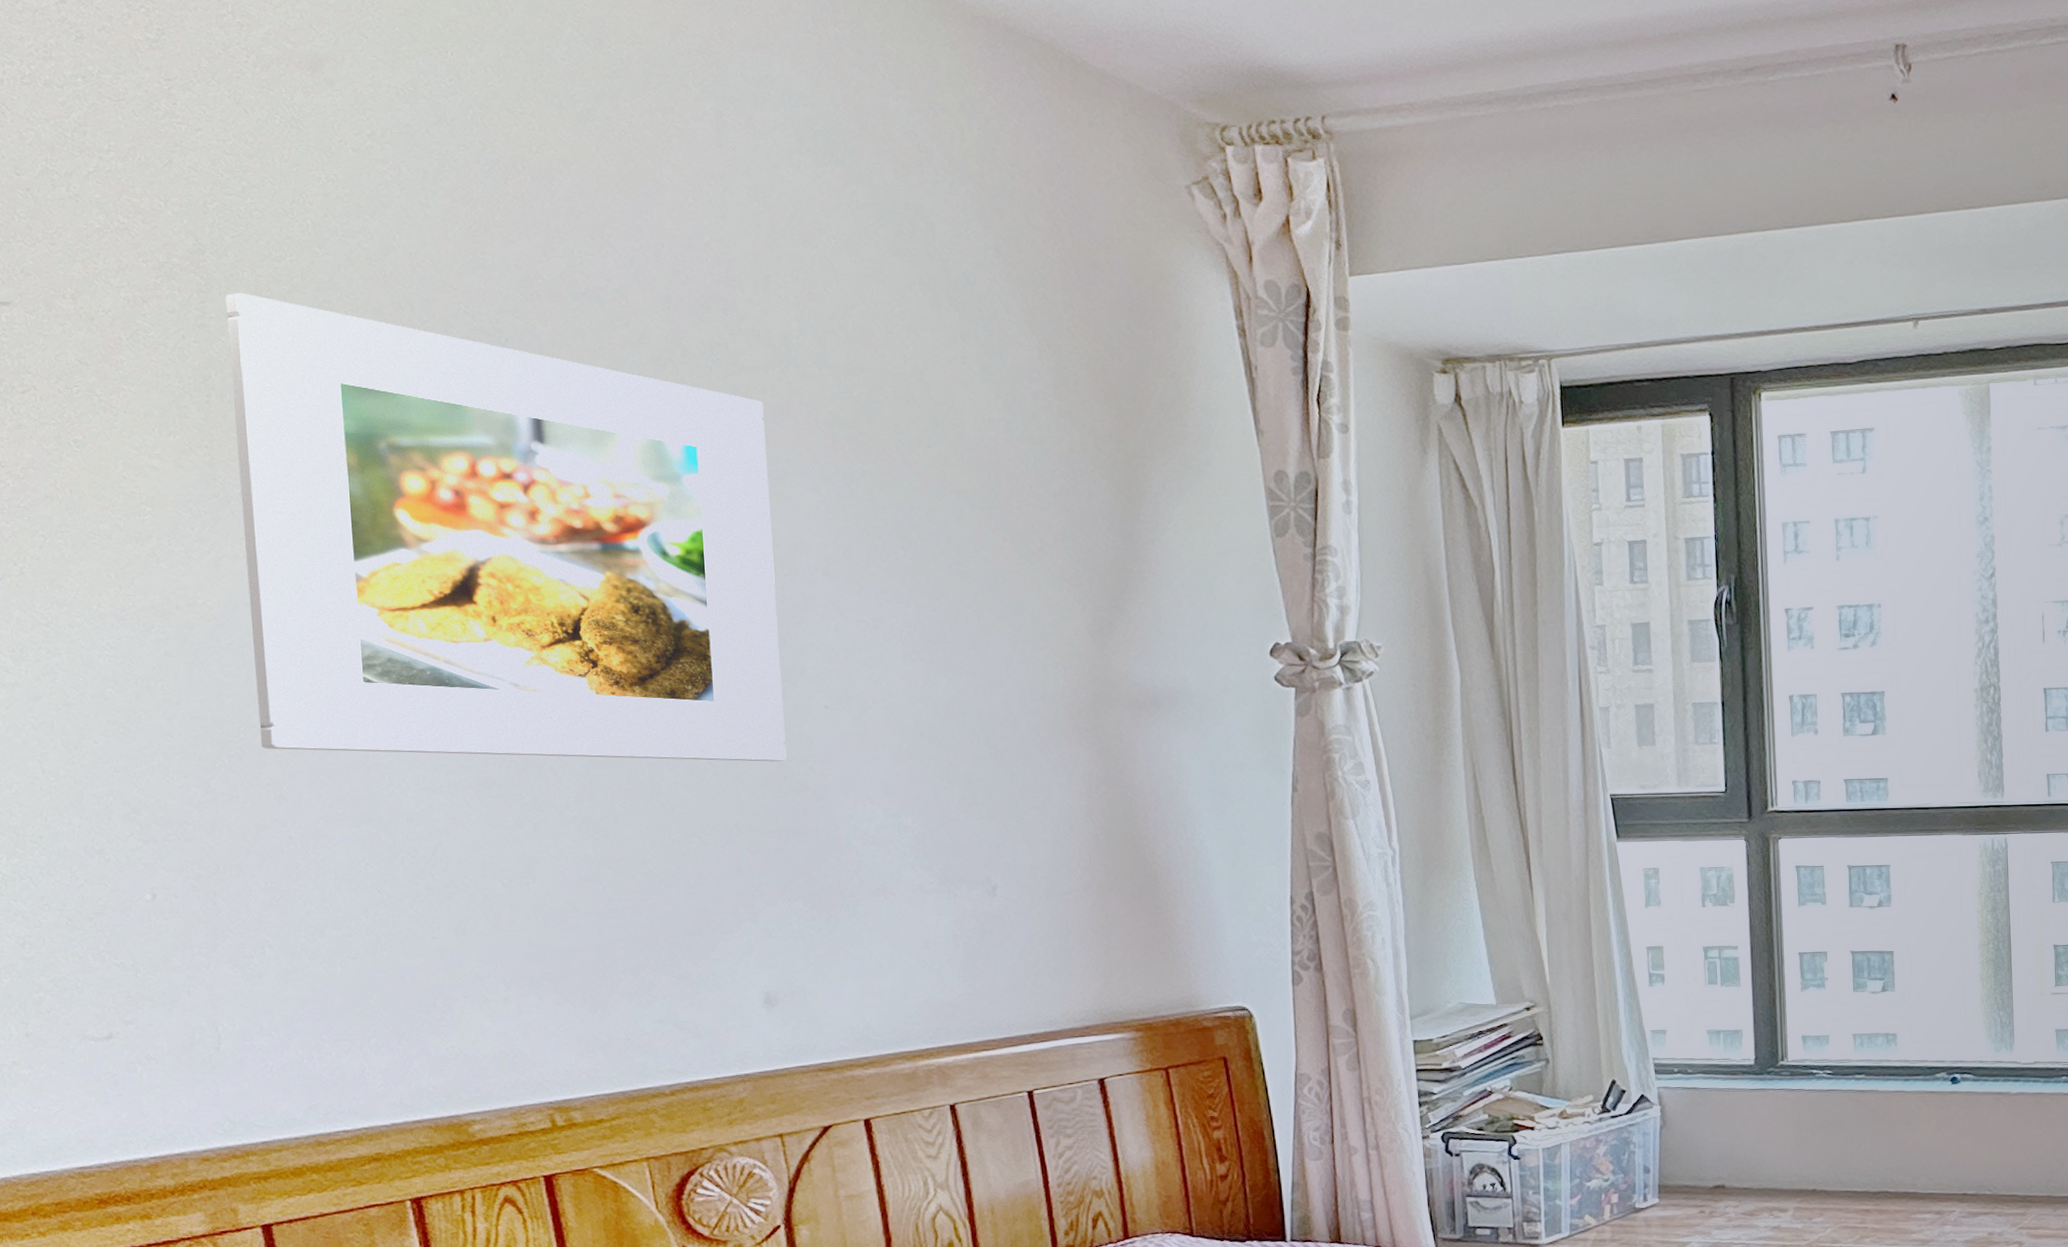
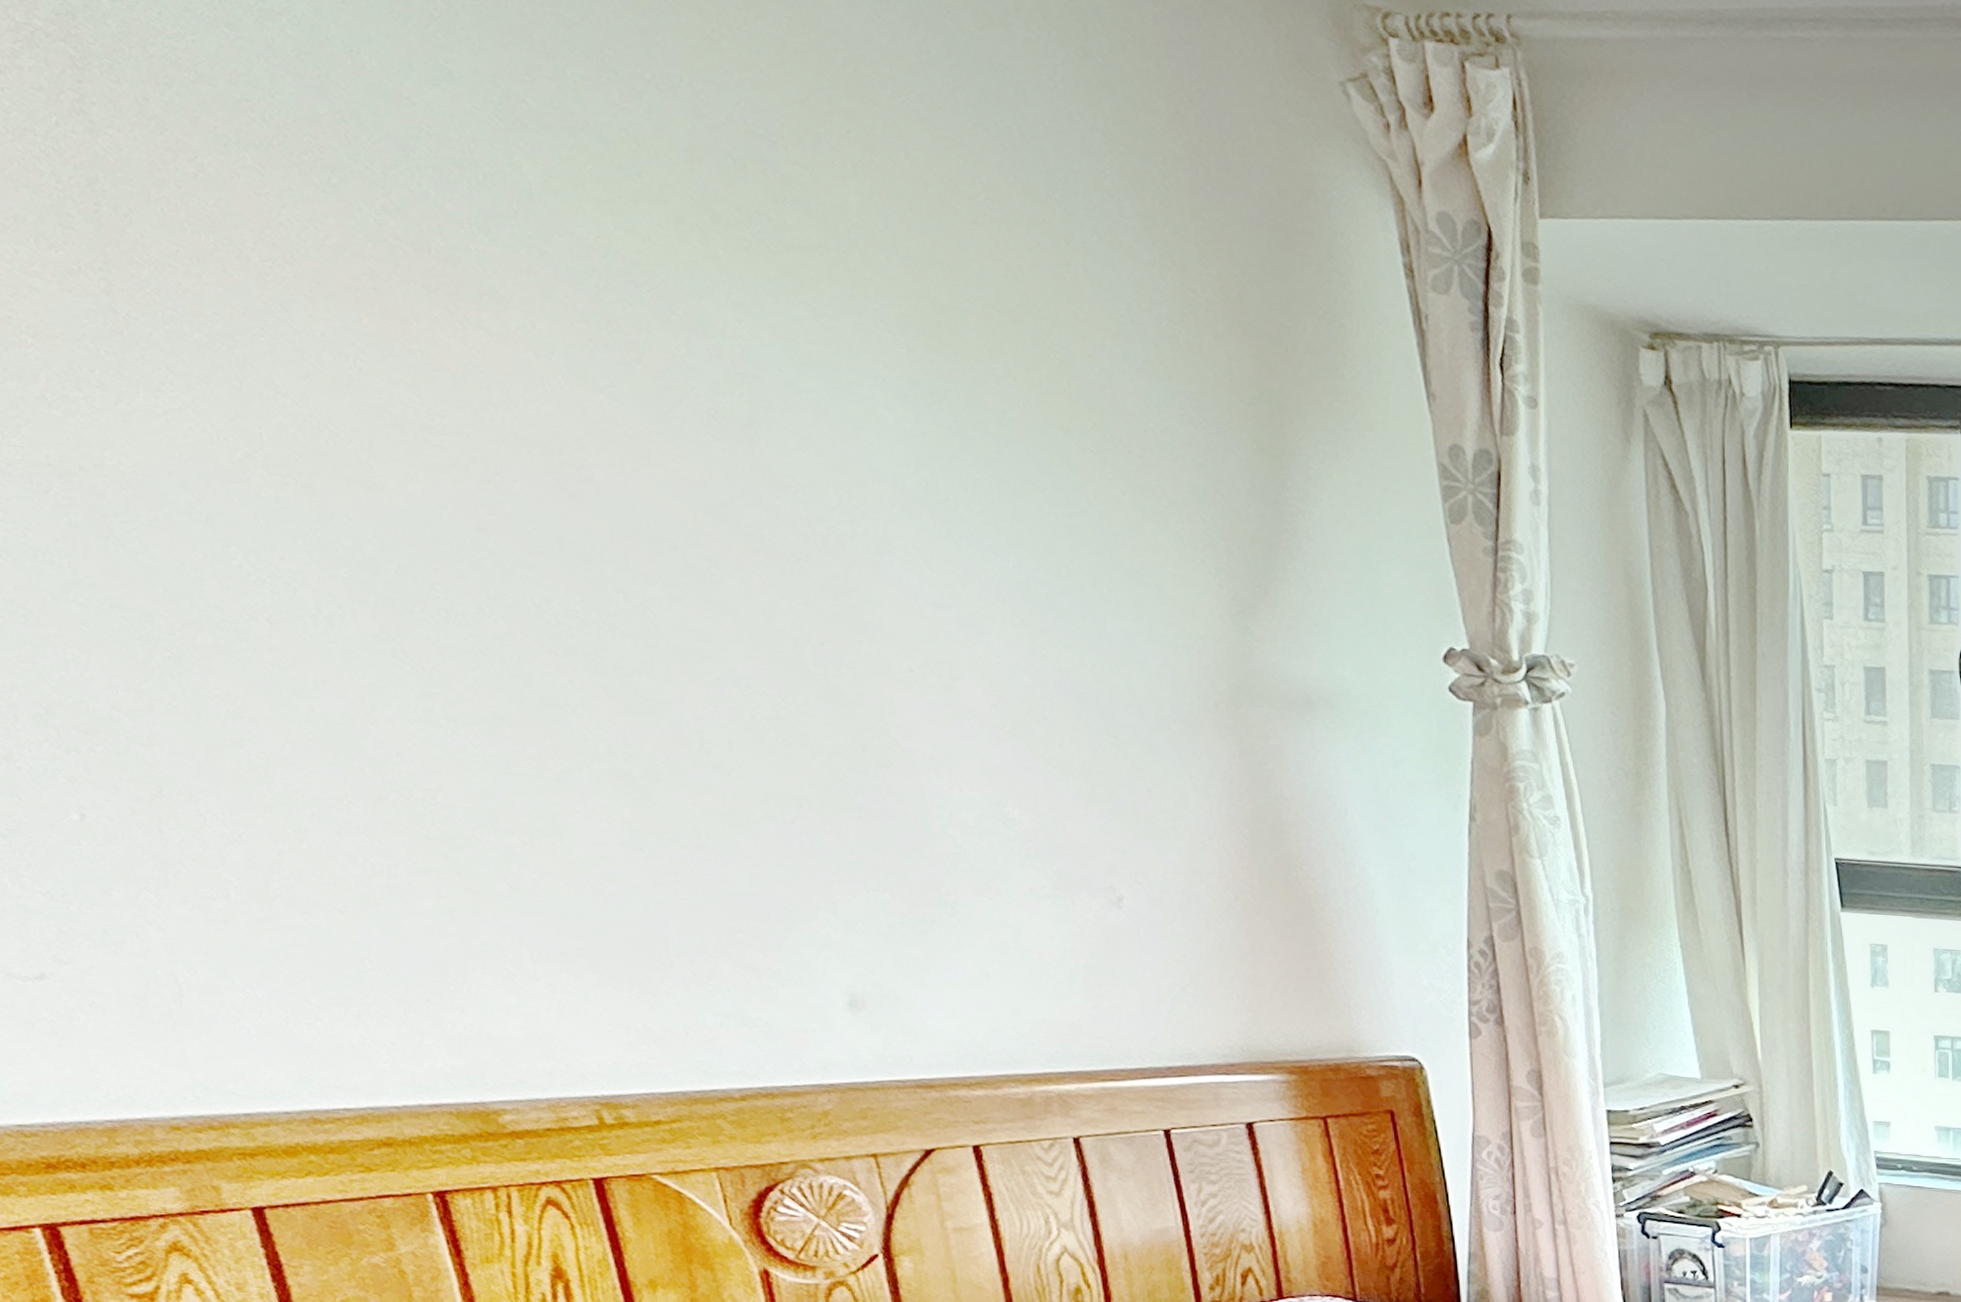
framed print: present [225,293,787,762] -> none [108,74,865,729]

